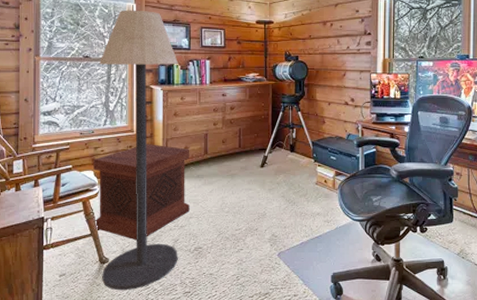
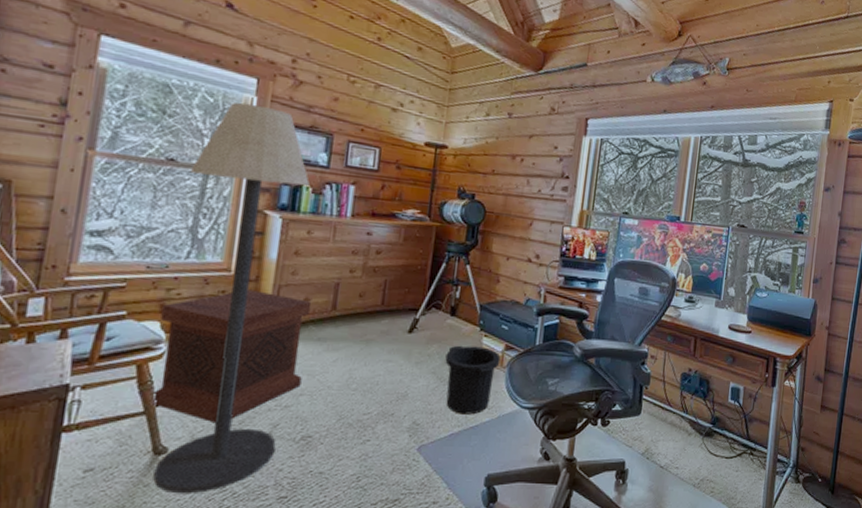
trash can: none [290,174,333,228] -> present [445,345,501,415]

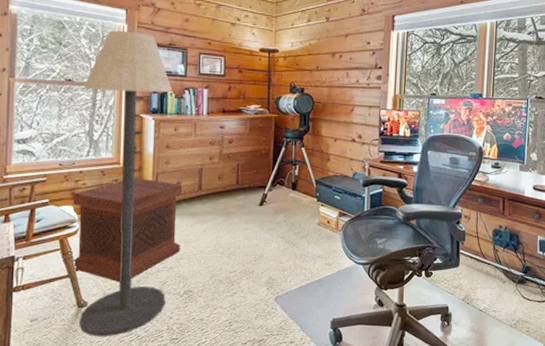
trash can: present [445,345,501,415] -> none [291,214,336,271]

